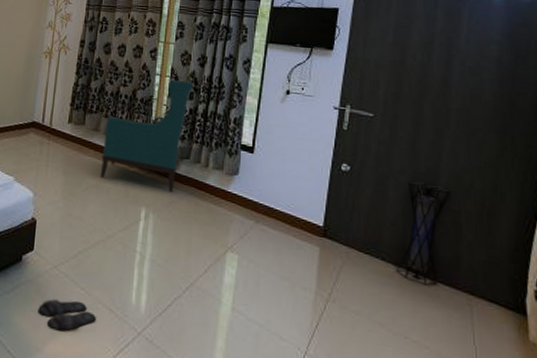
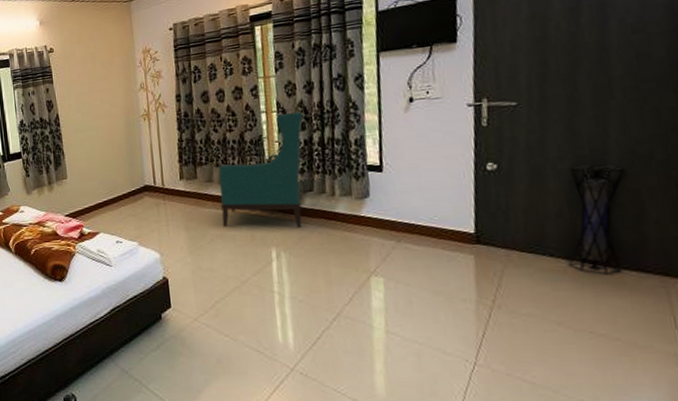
slippers: present [38,299,96,332] -> none [186,347,246,378]

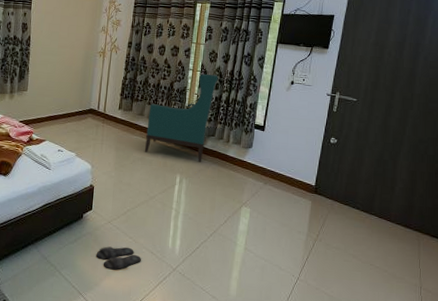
slippers: none [186,347,246,378] -> present [96,246,141,270]
lantern: present [568,165,625,275] -> none [366,151,410,227]

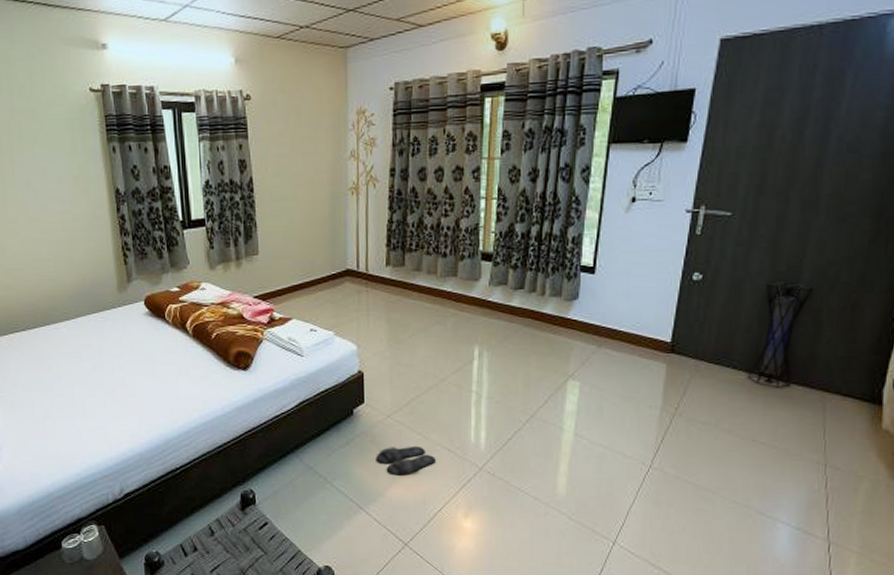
armchair: present [144,73,218,162] -> none [426,200,524,327]
lantern: none [366,151,410,227] -> present [747,283,813,388]

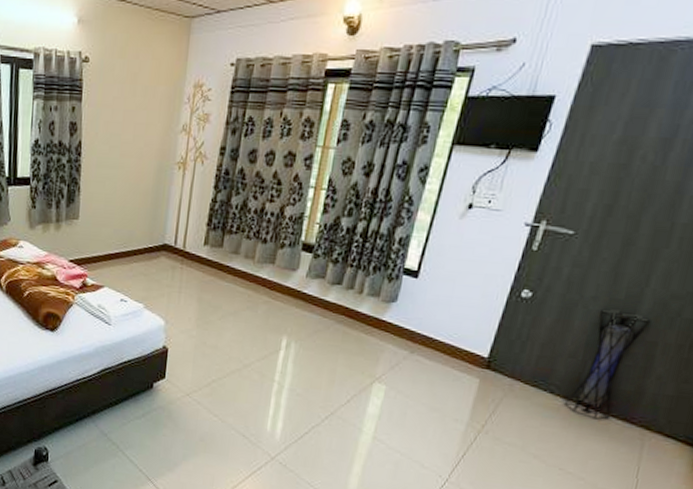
slippers: present [376,445,435,476] -> none [169,424,229,455]

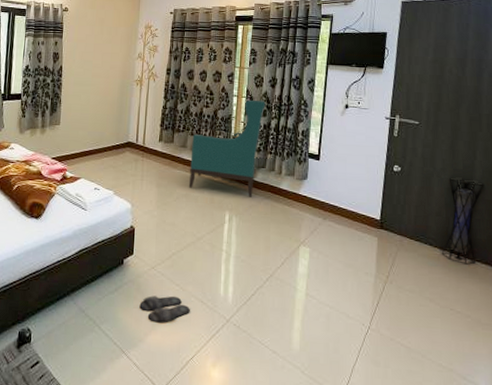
slippers: none [169,424,229,455] -> present [139,295,190,323]
armchair: none [238,193,354,321] -> present [188,99,266,197]

